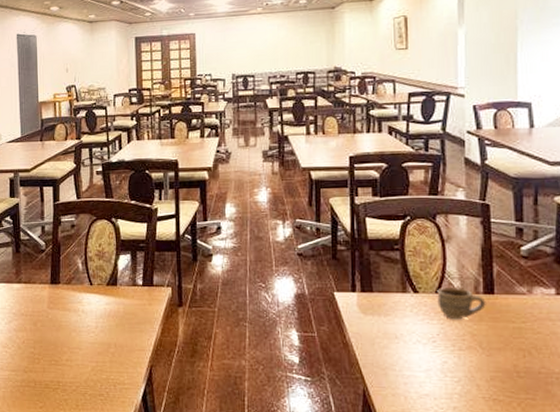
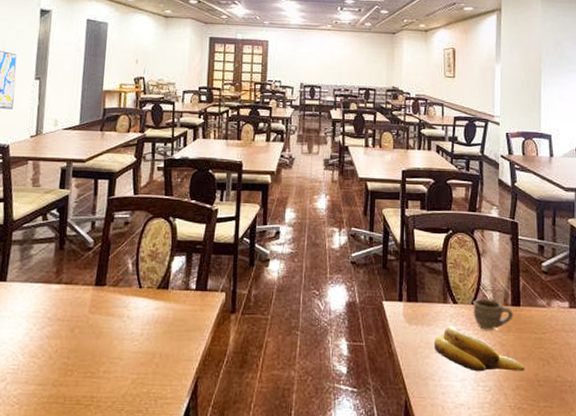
banana: none [392,315,501,362] -> present [433,325,525,372]

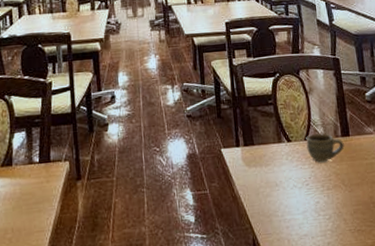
banana: present [433,325,525,372] -> none [273,162,360,203]

